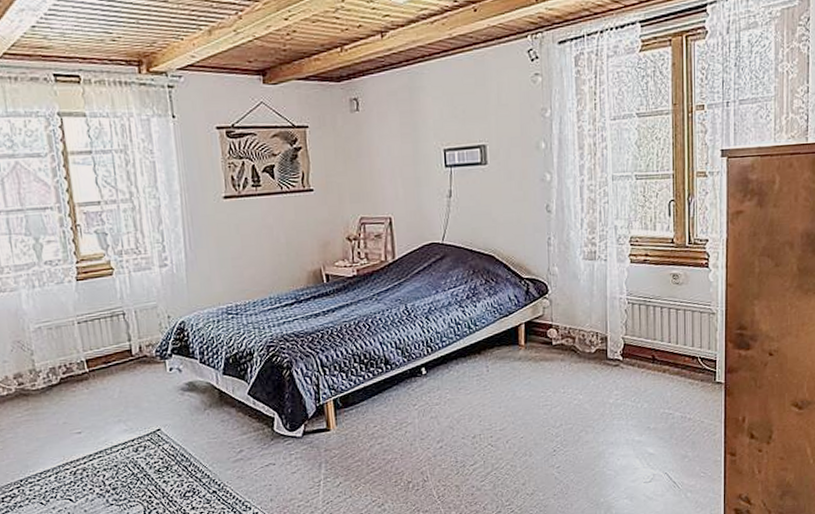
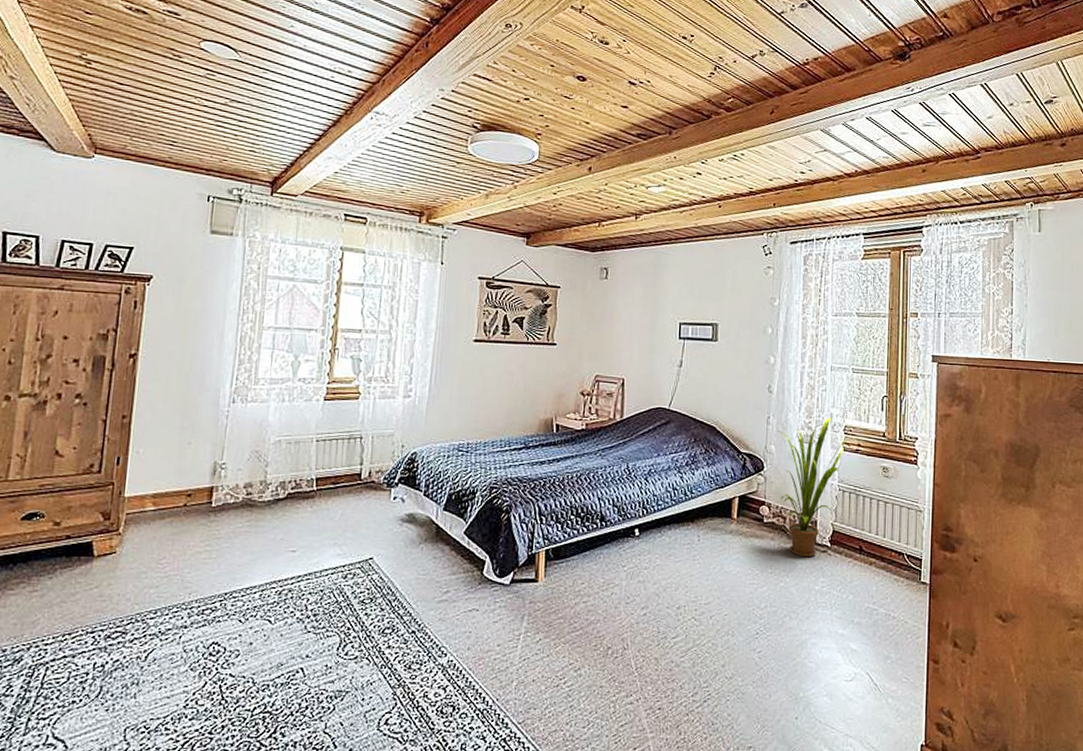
house plant: none [559,229,634,374] -> present [777,417,848,558]

